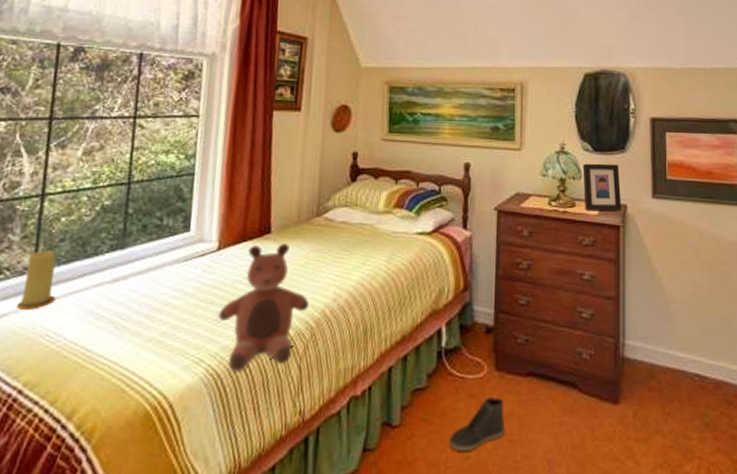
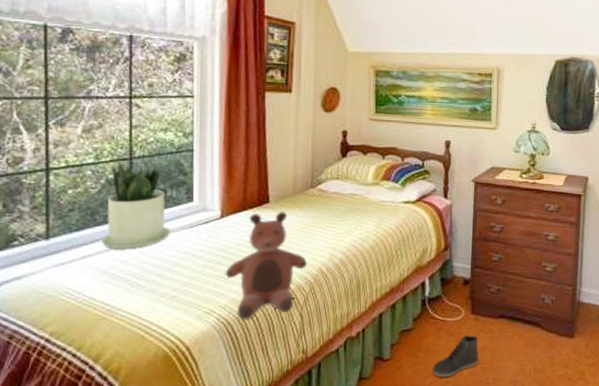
candle: present [17,251,56,310] -> none [35,220,71,271]
planter: none [89,185,164,285] -> present [101,160,170,249]
picture frame: present [583,163,622,211] -> none [551,141,584,182]

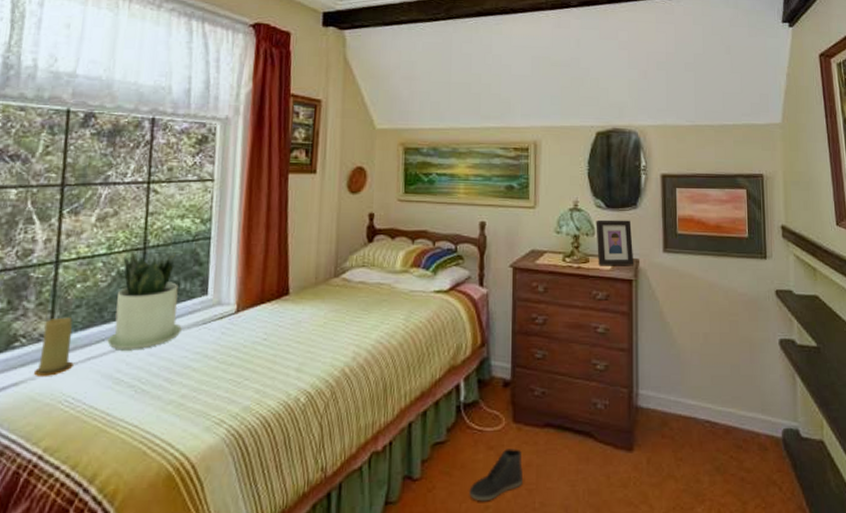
candle: none [35,220,71,271] -> present [34,317,73,376]
teddy bear: present [225,211,308,320] -> none [238,303,330,431]
picture frame: none [551,141,584,182] -> present [596,219,634,265]

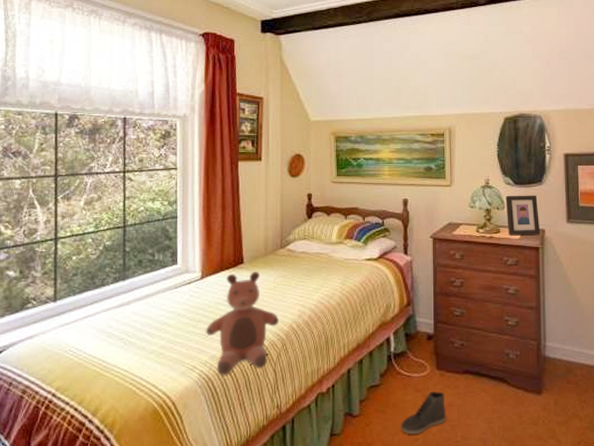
candle: present [34,317,73,376] -> none [45,283,74,331]
planter: present [107,250,182,349] -> none [99,227,158,309]
teddy bear: none [238,303,330,431] -> present [205,271,280,376]

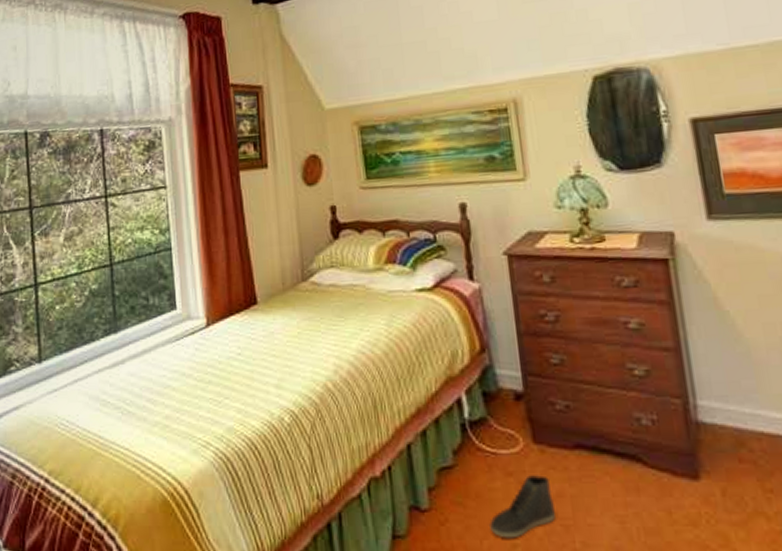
teddy bear: present [205,271,280,376] -> none [217,313,310,454]
picture frame: present [505,195,541,235] -> none [607,182,668,243]

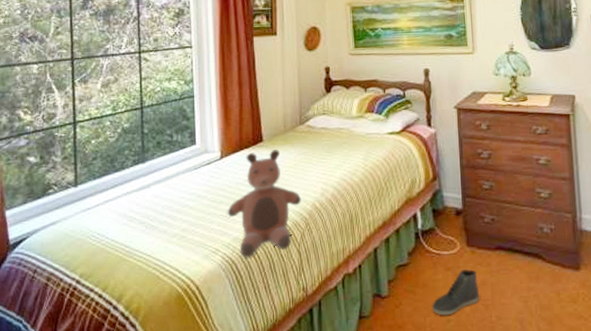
teddy bear: none [217,313,310,454] -> present [227,149,302,258]

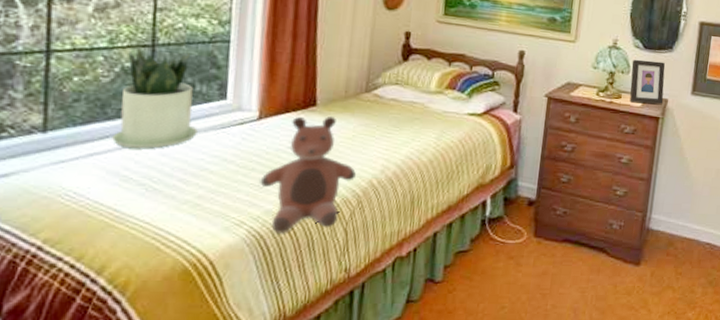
planter: none [120,108,178,193] -> present [112,48,198,149]
sneaker: present [432,269,479,316] -> none [487,259,540,303]
picture frame: none [531,59,571,102] -> present [629,59,665,104]

